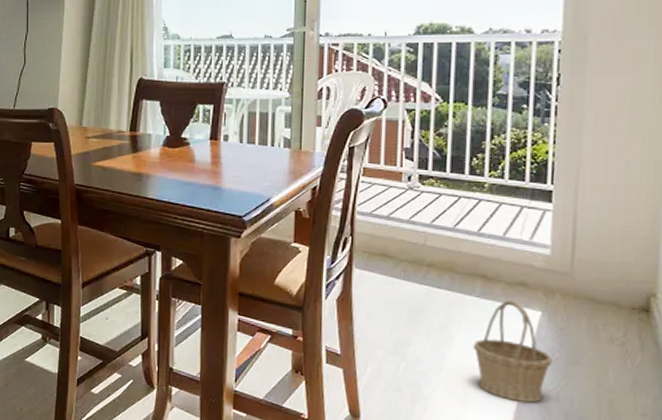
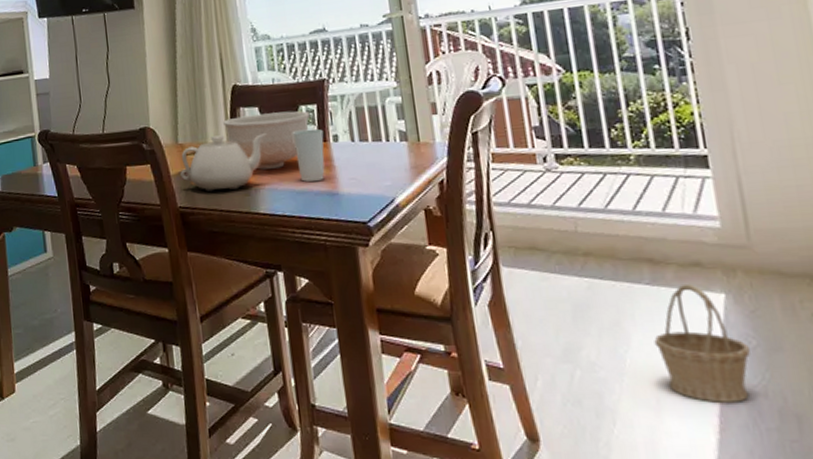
teapot: none [80,123,164,174] -> present [180,133,267,191]
bowl: none [126,108,206,159] -> present [223,111,311,170]
cup: none [188,127,216,176] -> present [293,128,325,182]

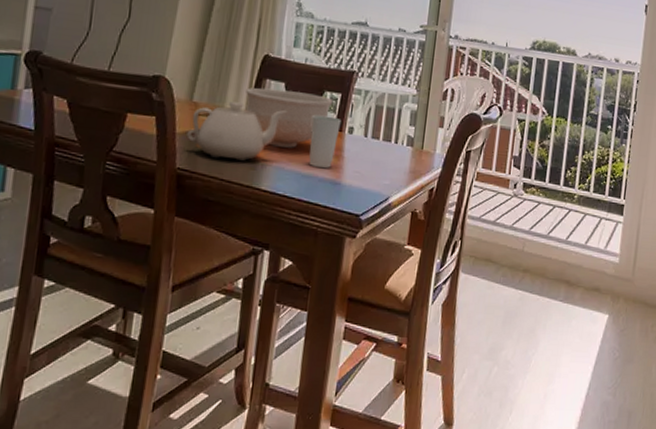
basket: present [654,283,750,403] -> none [554,303,613,400]

